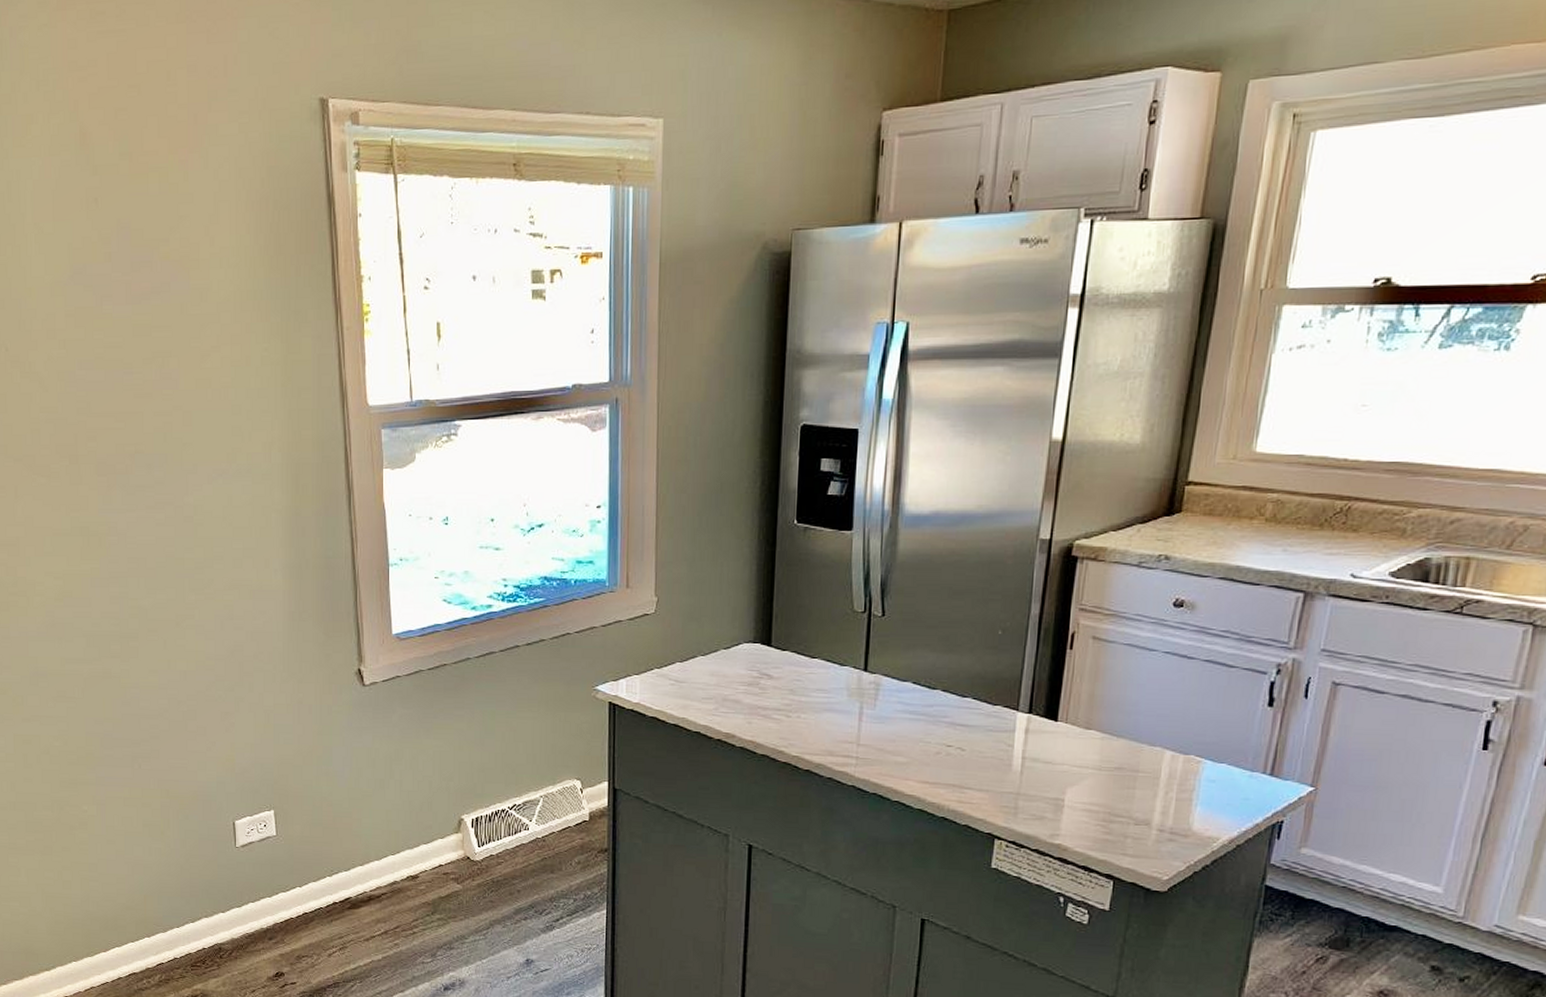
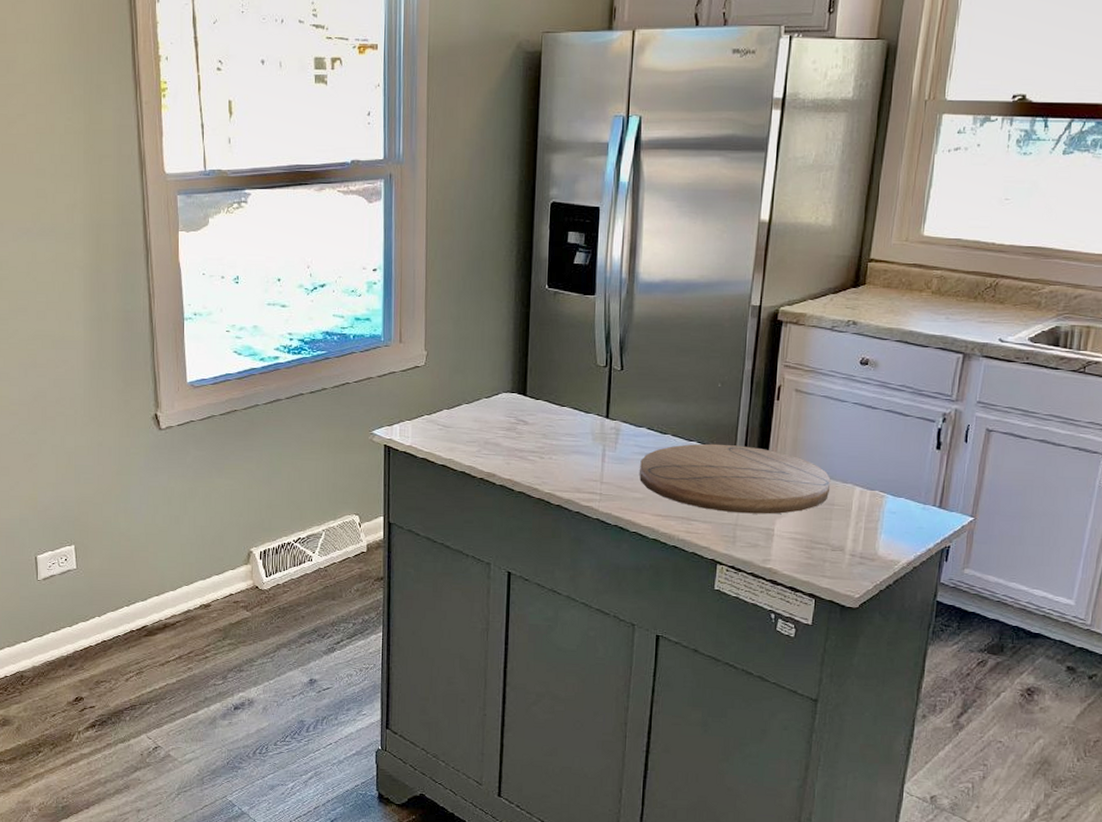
cutting board: none [903,700,1135,782] -> present [639,443,831,514]

